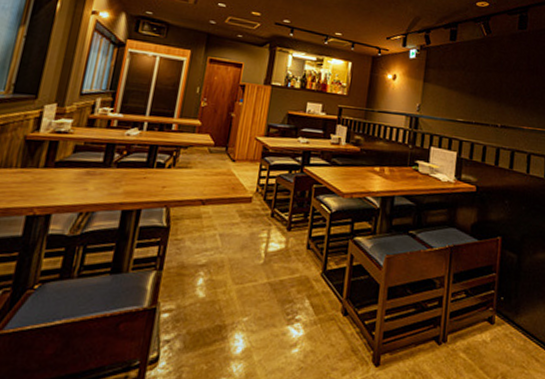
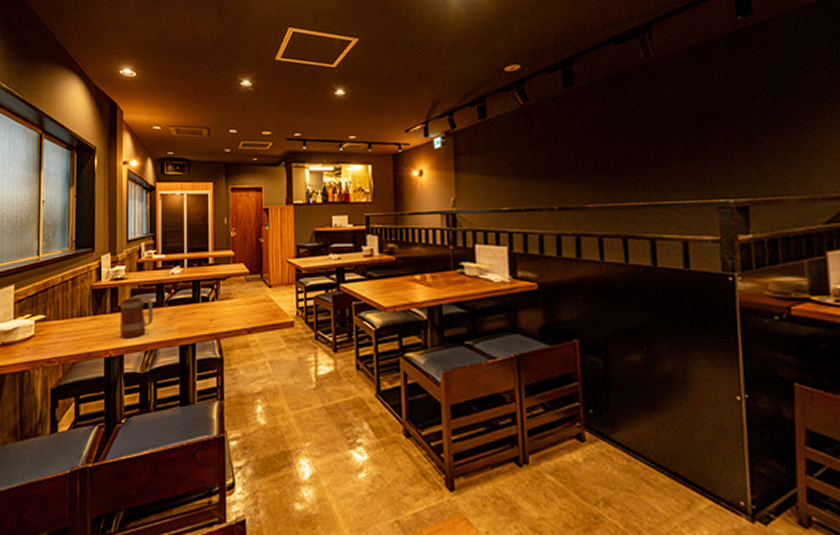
beer mug: none [52,154,100,198] -> present [119,297,154,339]

